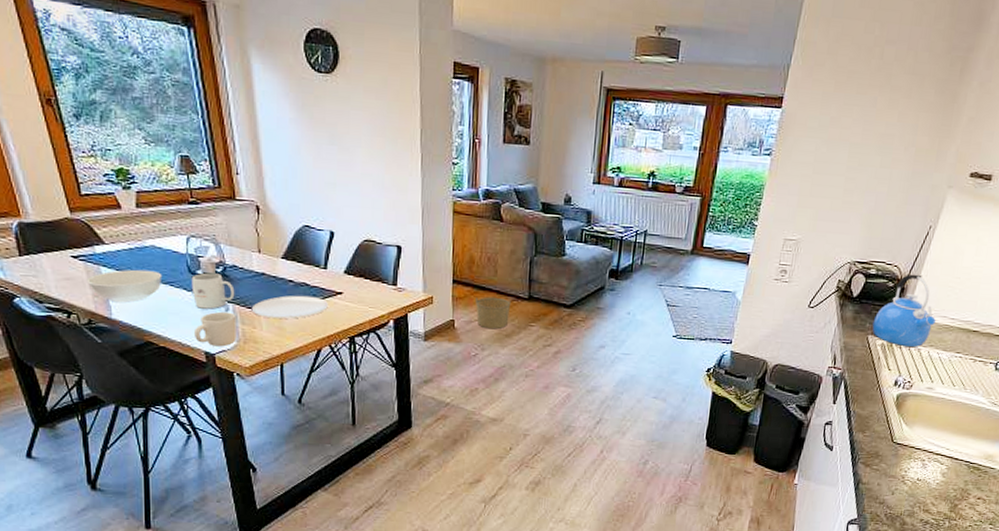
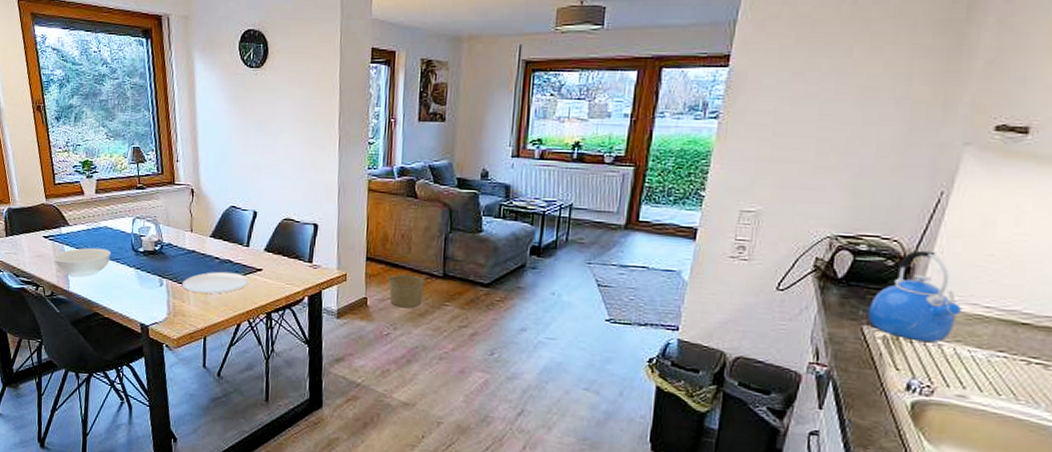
mug: present [191,272,235,309] -> none [133,250,169,284]
mug: present [193,311,236,347] -> none [132,286,169,319]

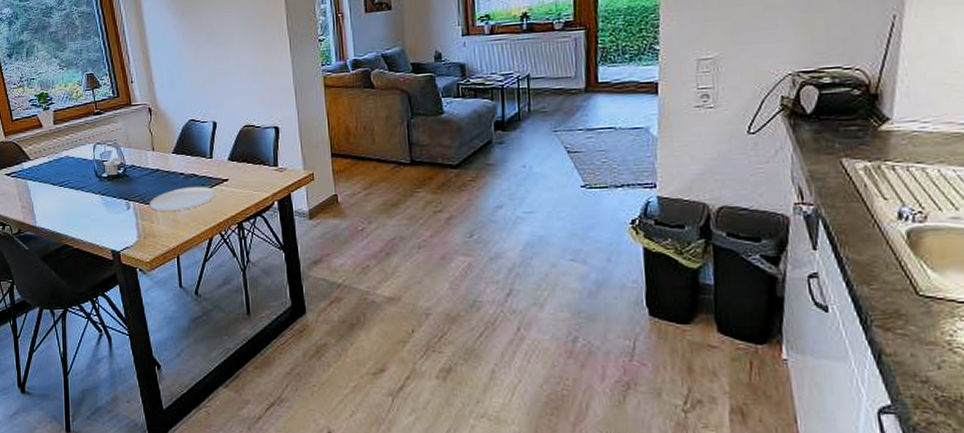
bowl: present [53,247,111,278] -> none [17,178,75,212]
basket: present [388,274,426,309] -> none [356,166,394,200]
kettle: present [867,250,961,342] -> none [843,75,938,167]

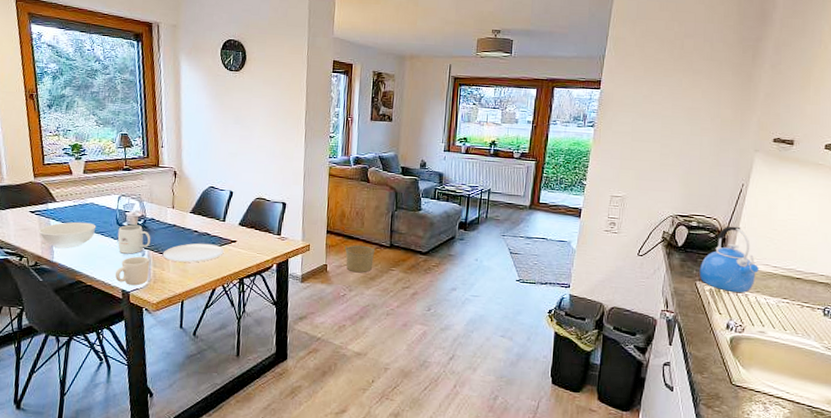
bowl: none [17,178,75,212] -> present [38,221,97,249]
mug: none [98,174,135,209] -> present [117,224,151,254]
mug: none [101,209,137,244] -> present [115,256,150,286]
basket: none [356,166,394,200] -> present [345,245,376,273]
kettle: none [843,75,938,167] -> present [699,226,759,293]

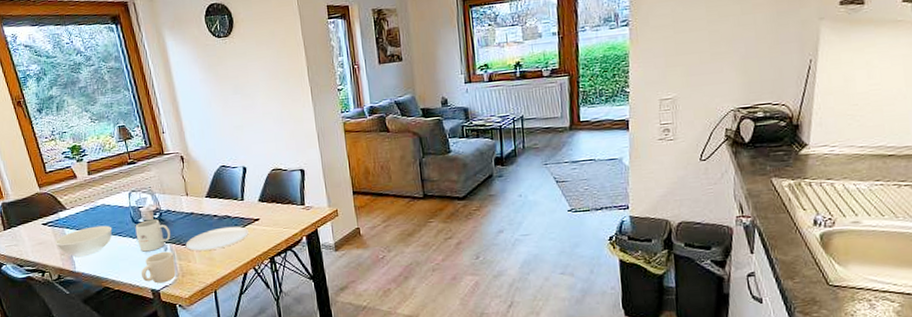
basket: present [345,245,376,273] -> none [376,200,409,232]
kettle: present [699,226,759,293] -> none [773,108,843,184]

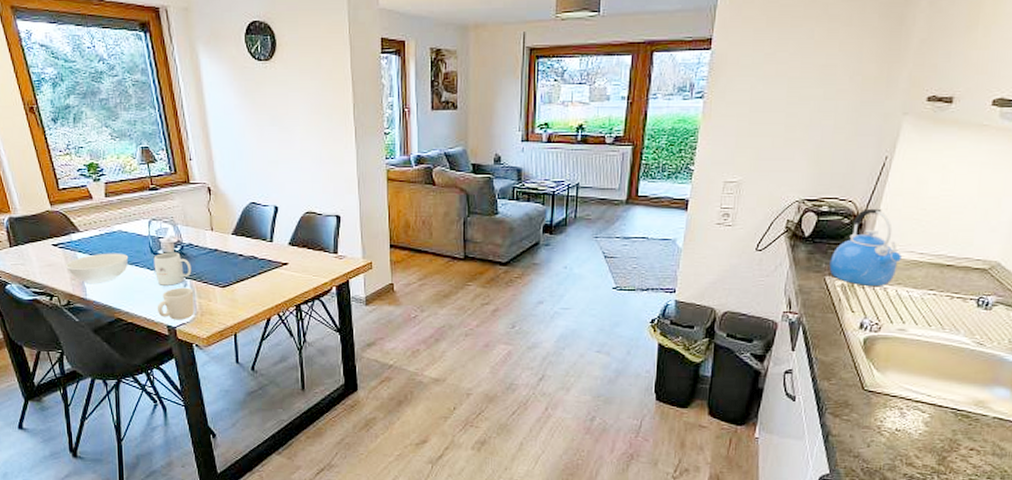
plate: present [185,226,249,252] -> none [206,268,275,292]
kettle: none [773,108,843,184] -> present [829,208,901,286]

